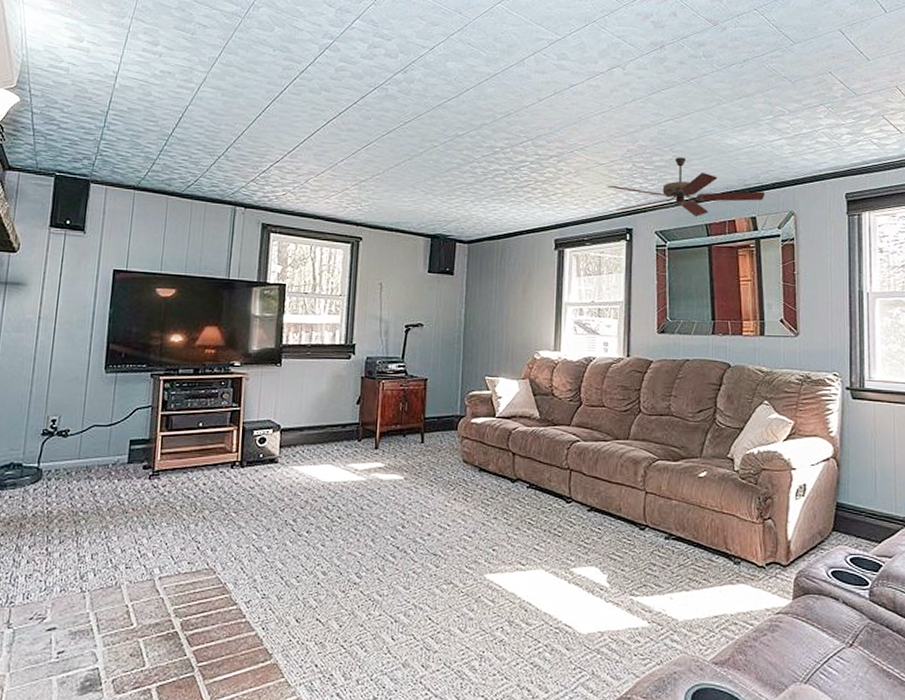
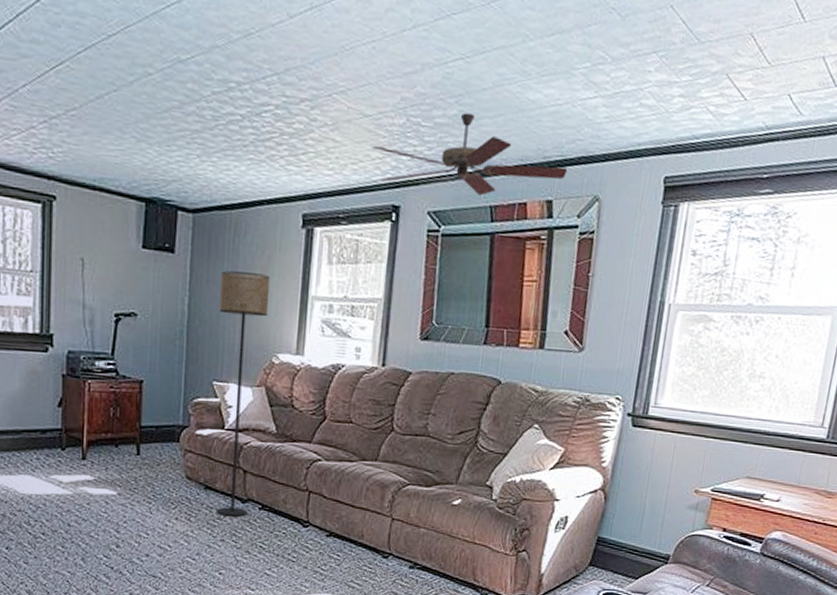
floor lamp: none [489,286,531,495] -> present [217,270,271,517]

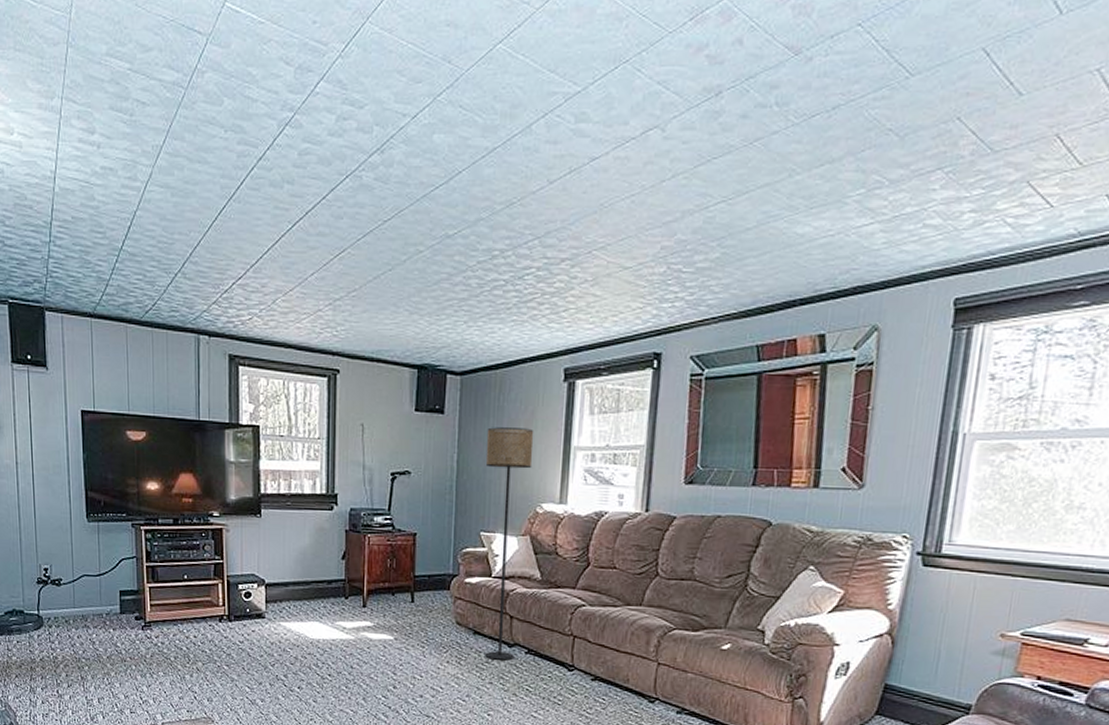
ceiling fan: present [372,112,568,196] -> none [632,254,842,337]

